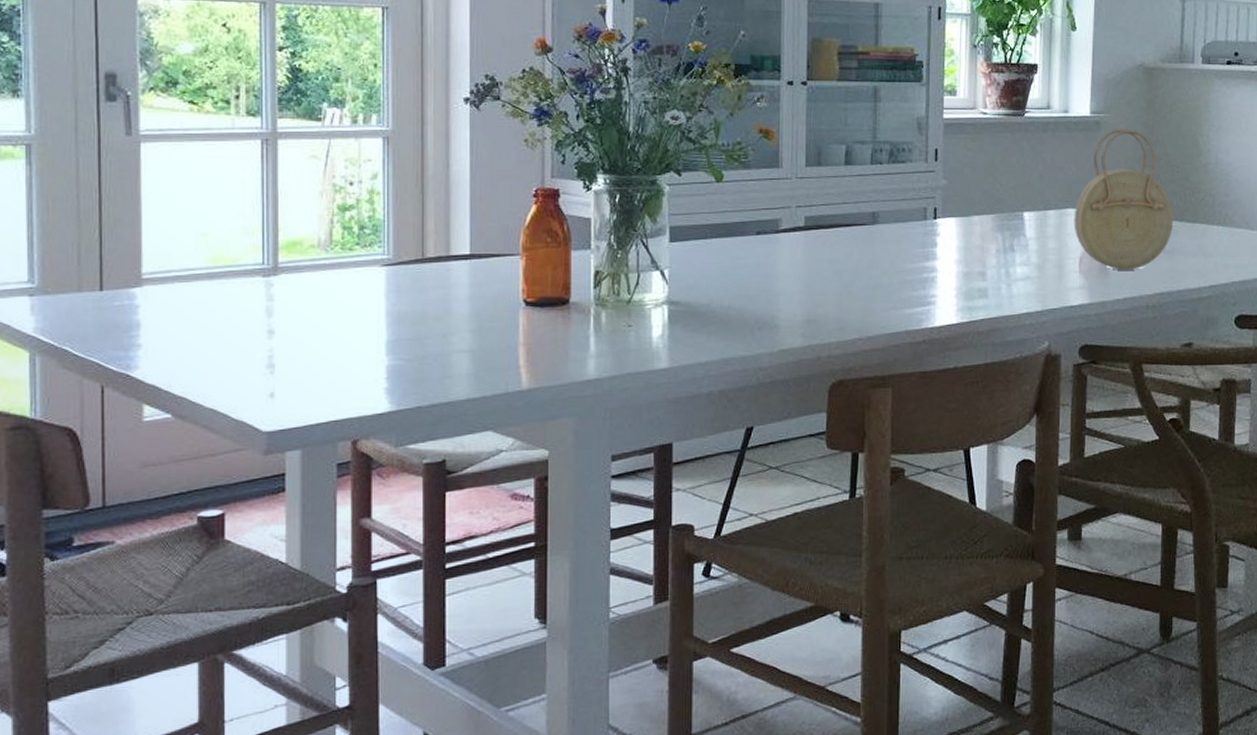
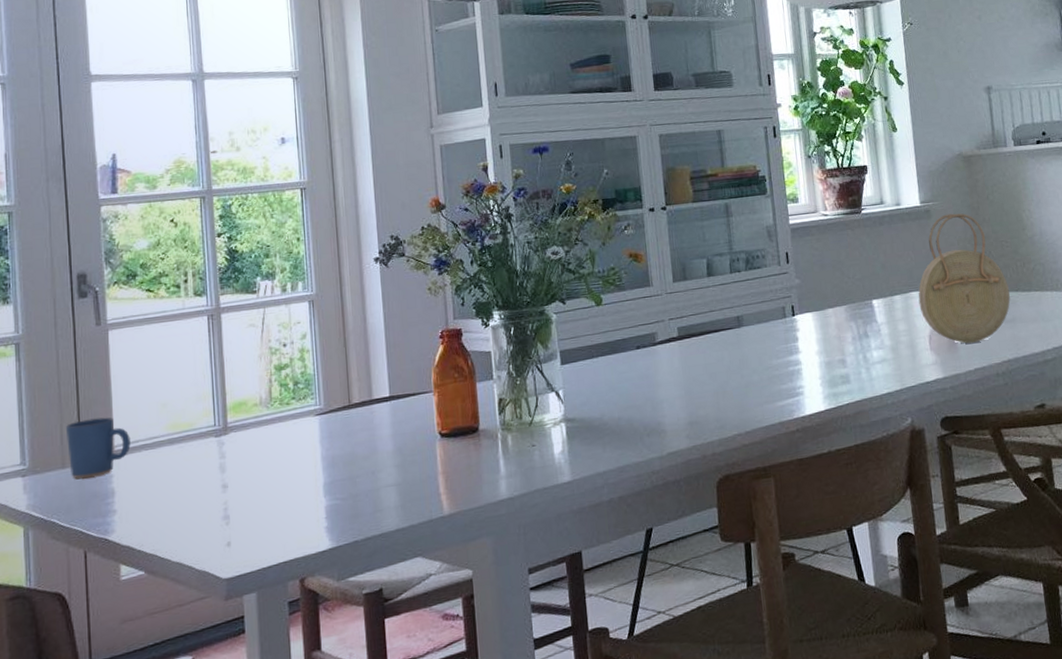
mug: none [85,240,162,306] -> present [66,417,131,479]

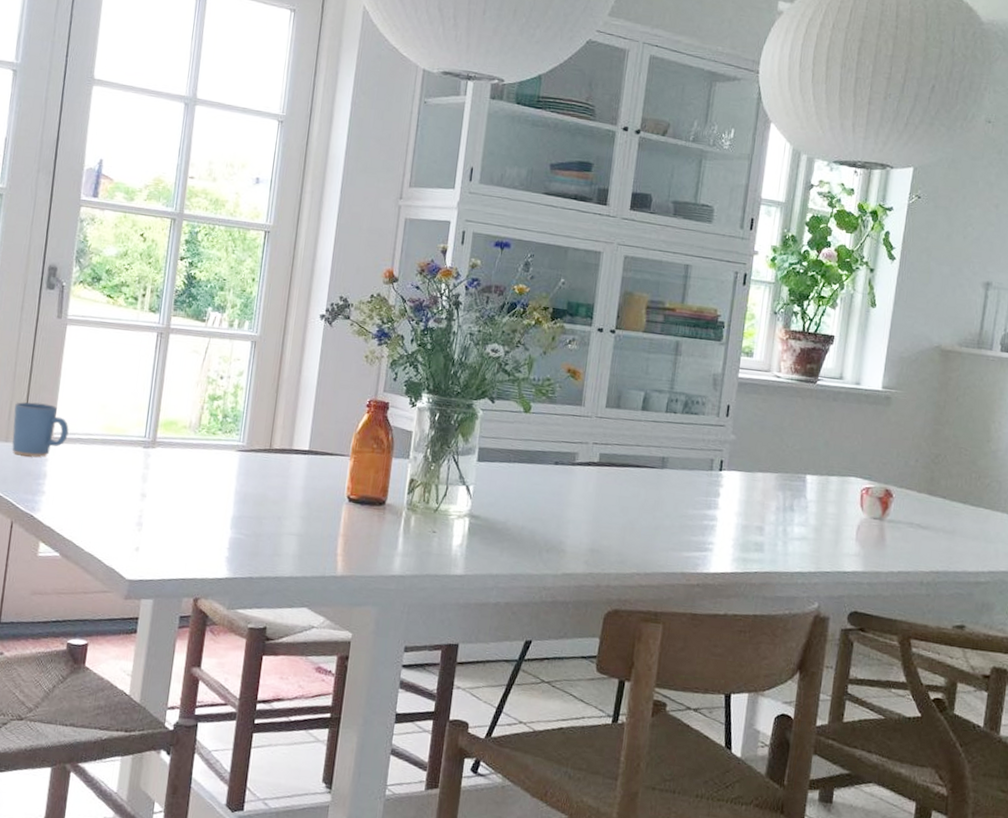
handbag: present [918,213,1011,344] -> none [854,405,957,545]

